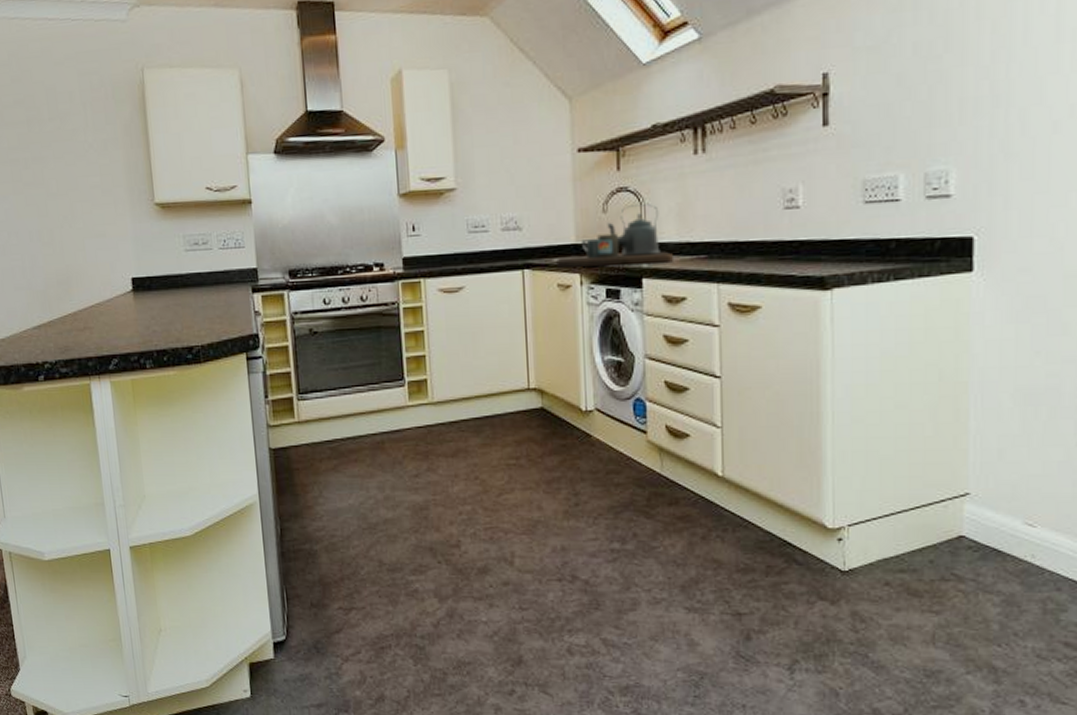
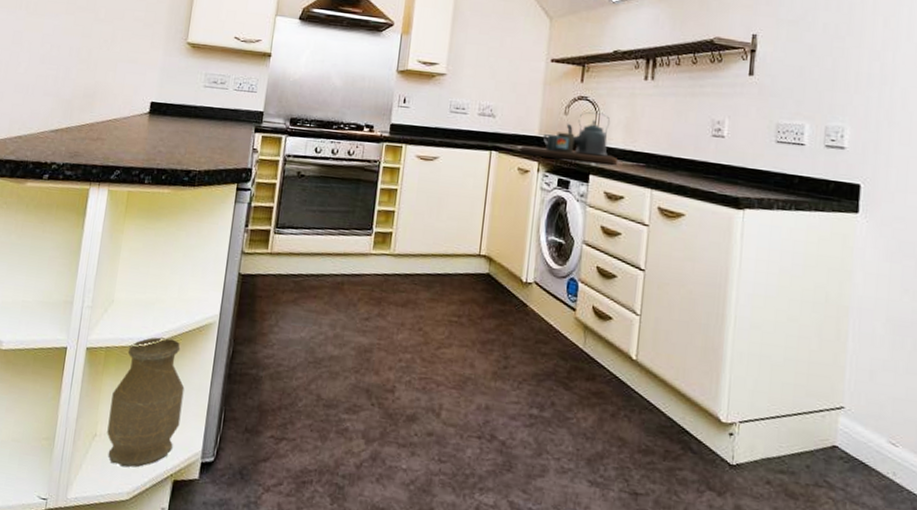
decorative jar: none [167,526,243,657] -> present [107,337,185,467]

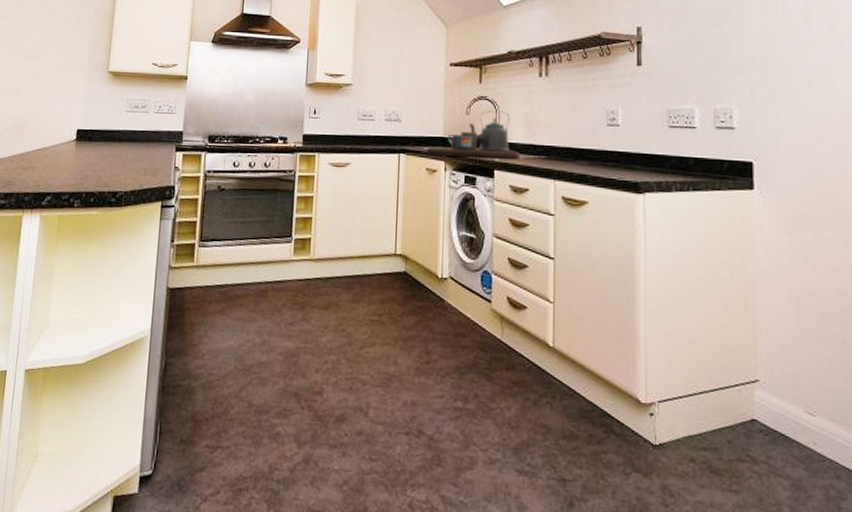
decorative jar: present [107,337,185,467] -> none [48,355,121,486]

